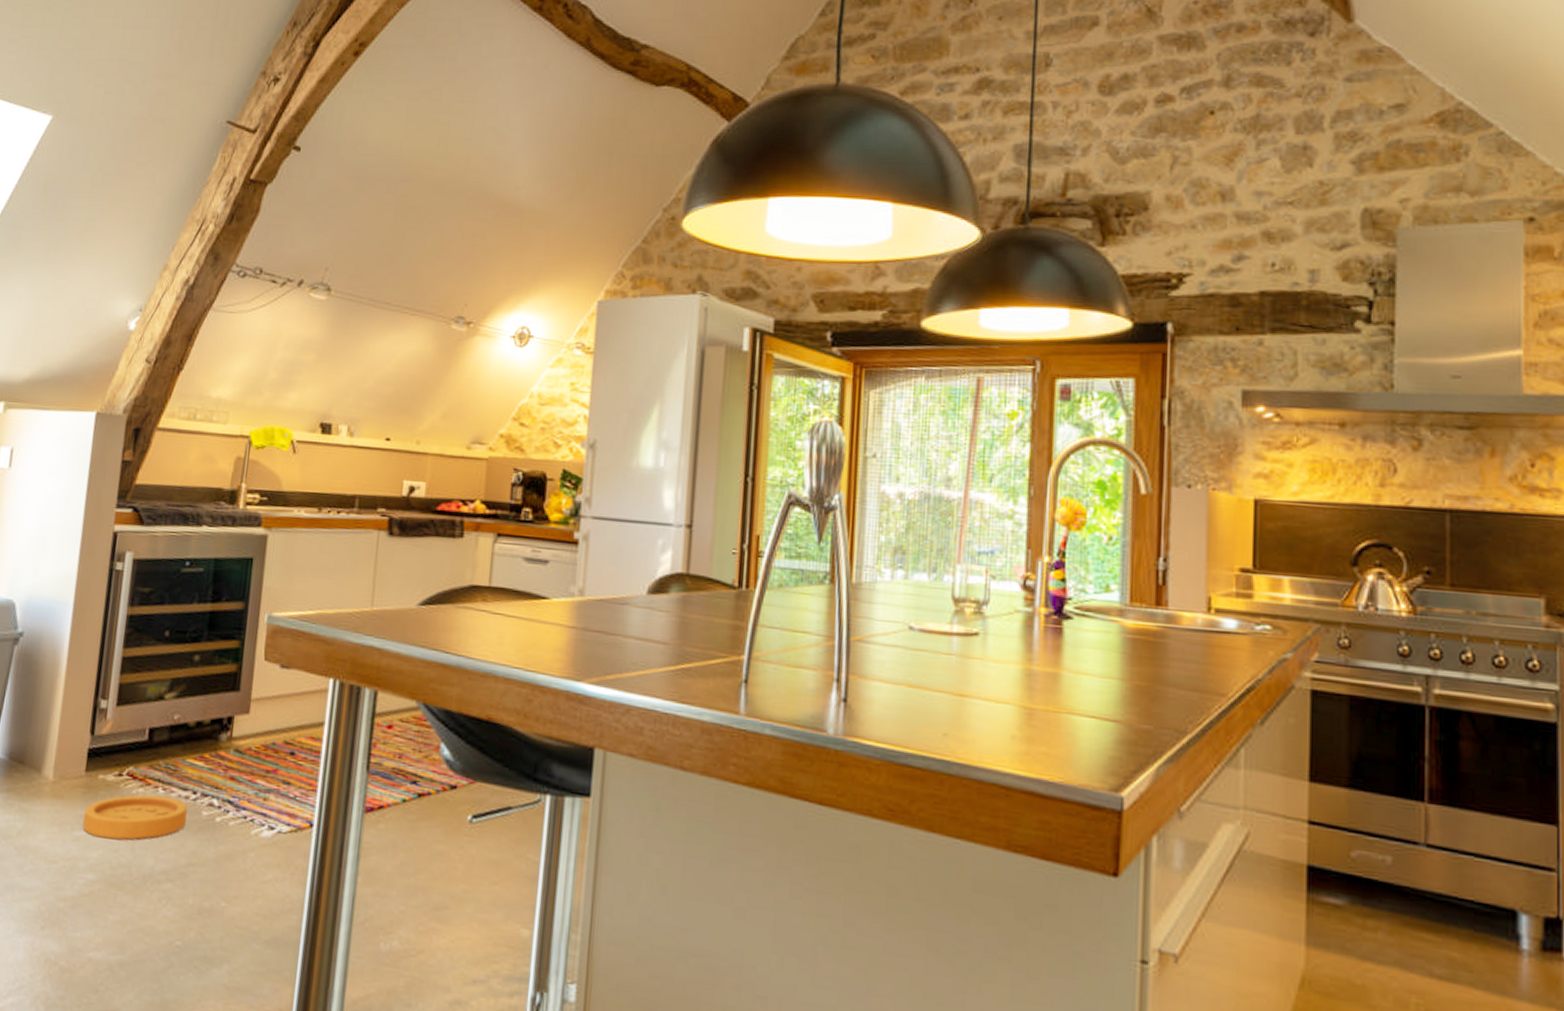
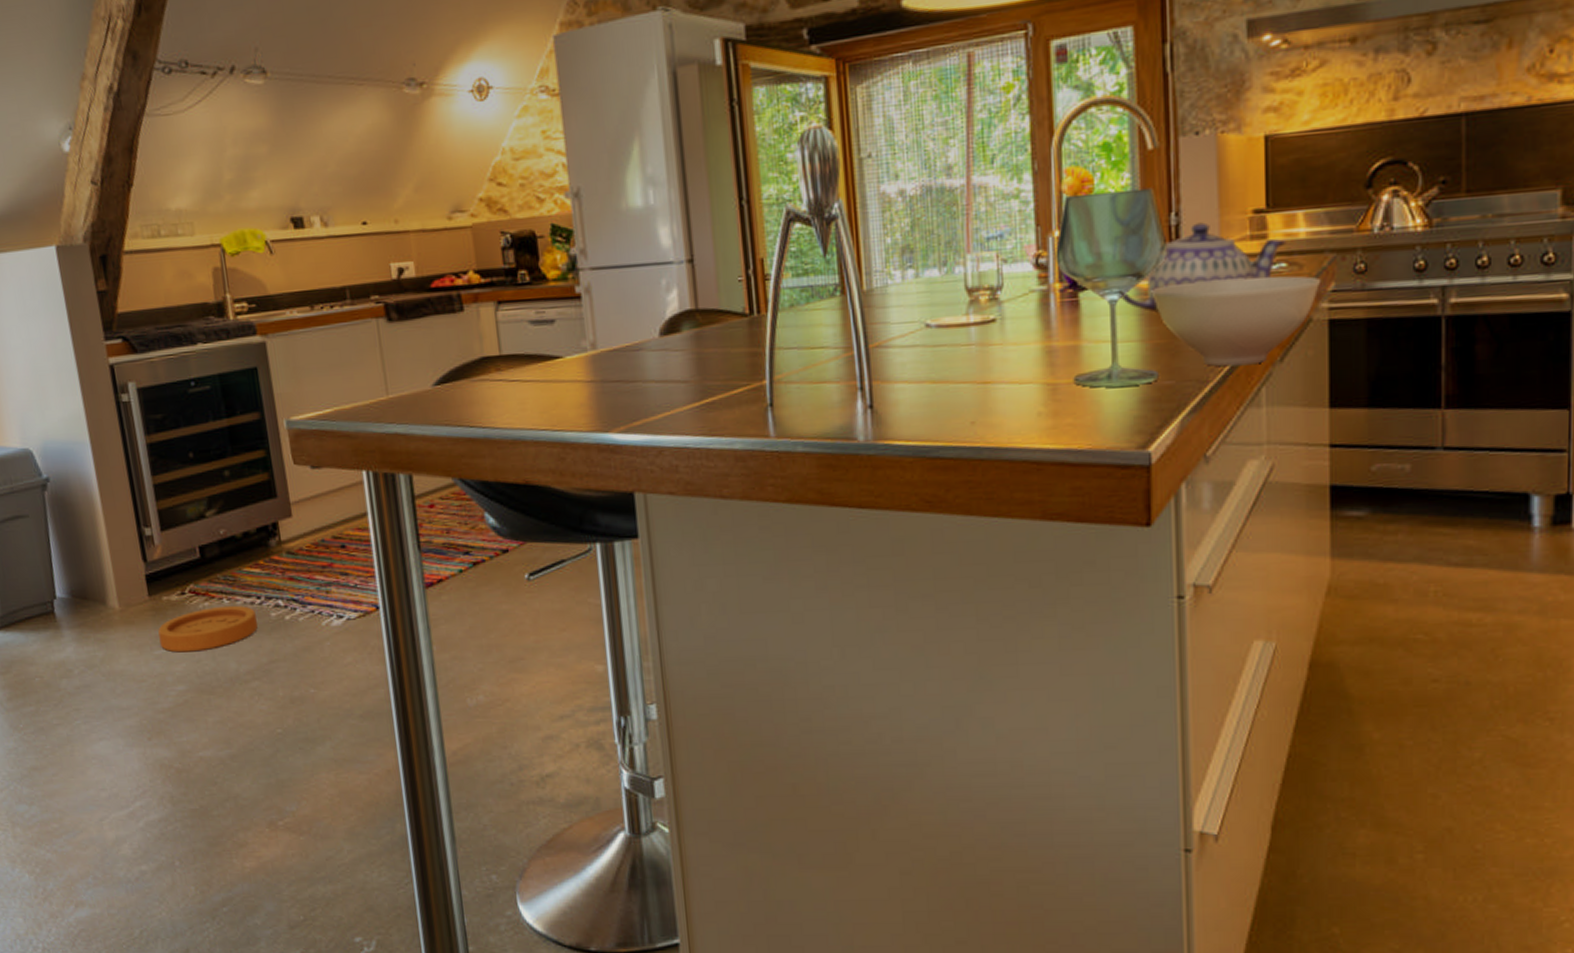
wine glass: none [1043,524,1154,725] -> present [1055,187,1168,388]
teapot: none [1104,571,1272,656] -> present [1120,222,1287,314]
bowl: none [1135,627,1305,724] -> present [1151,275,1322,367]

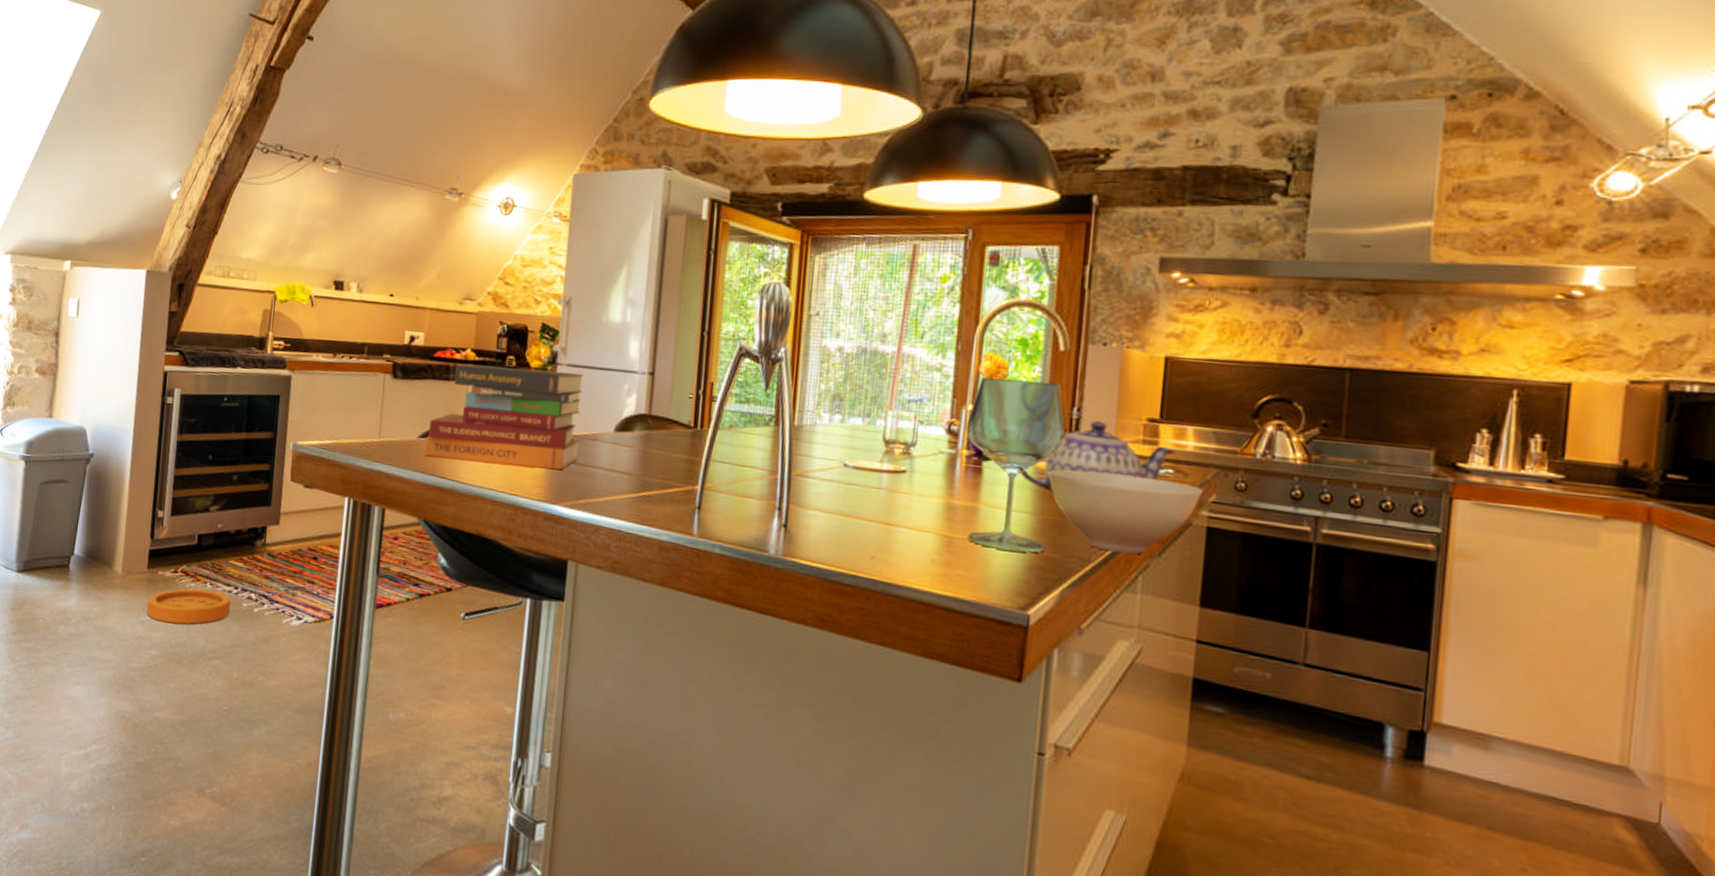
books: none [442,275,624,406] -> present [425,364,584,471]

